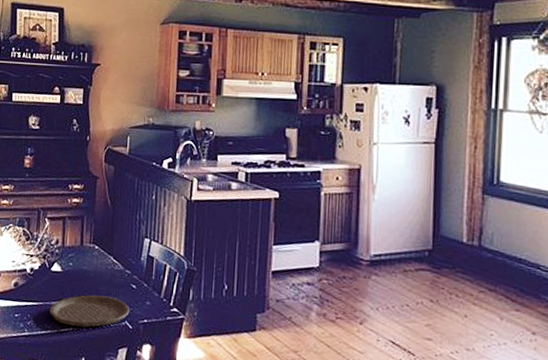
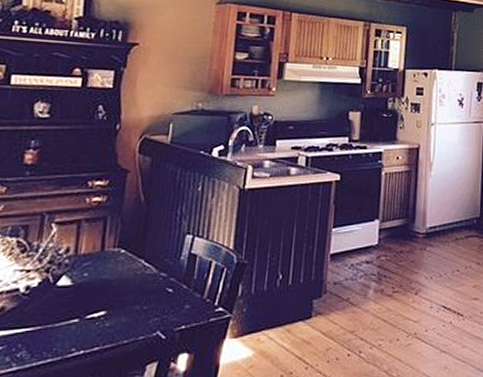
plate: present [50,294,130,328] -> none [51,305,164,348]

